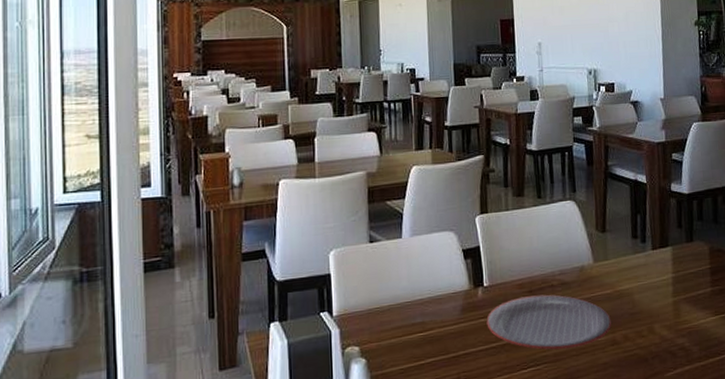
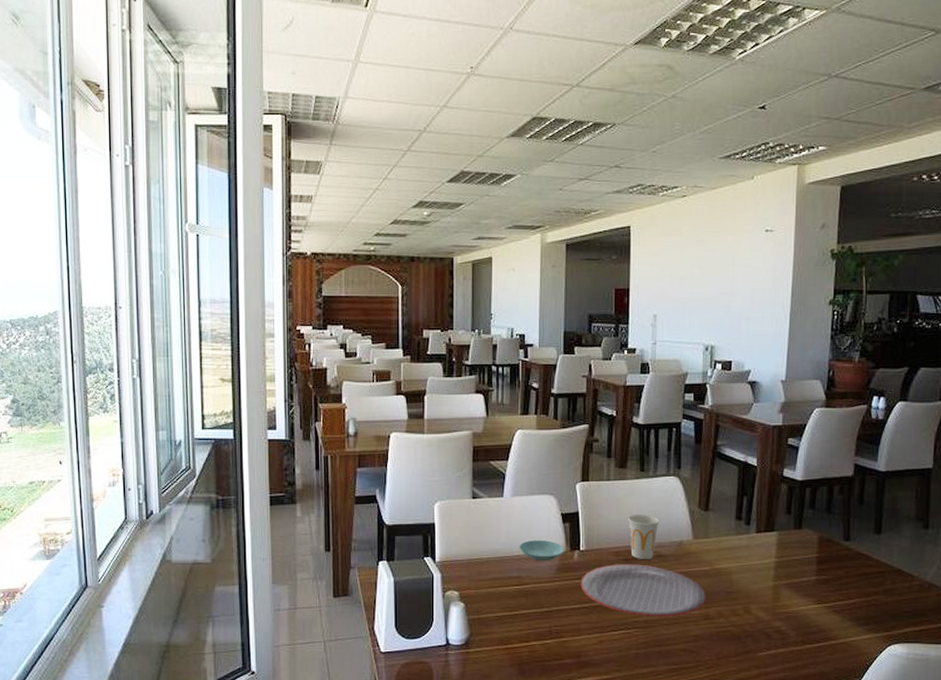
saucer: none [422,279,468,303] -> present [520,540,564,561]
cup: none [529,242,560,289] -> present [628,515,659,559]

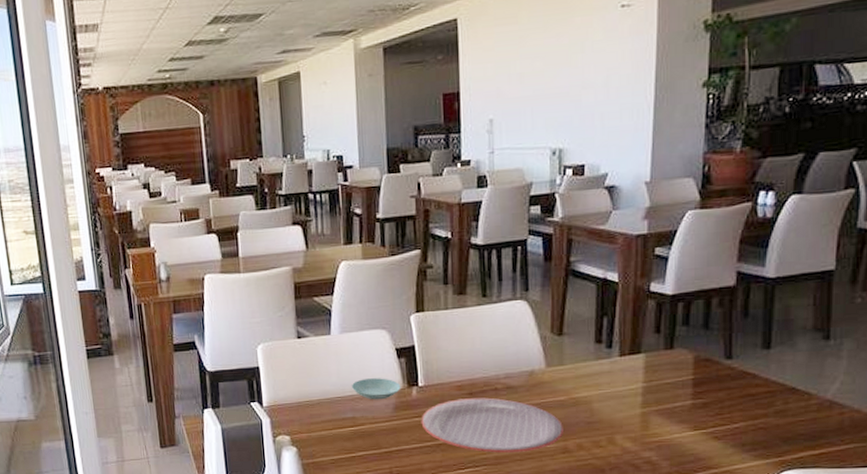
cup: present [628,515,659,559] -> none [471,344,506,392]

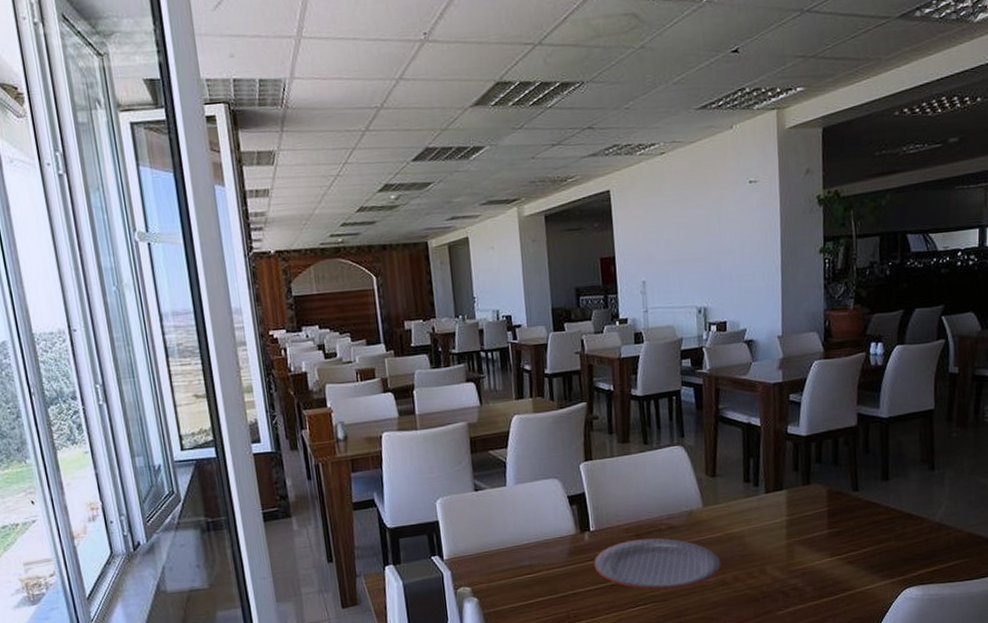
saucer: present [352,378,401,400] -> none [528,525,574,547]

